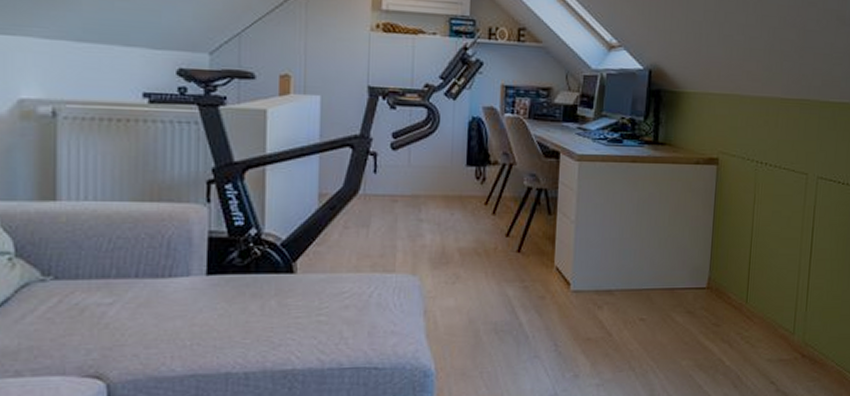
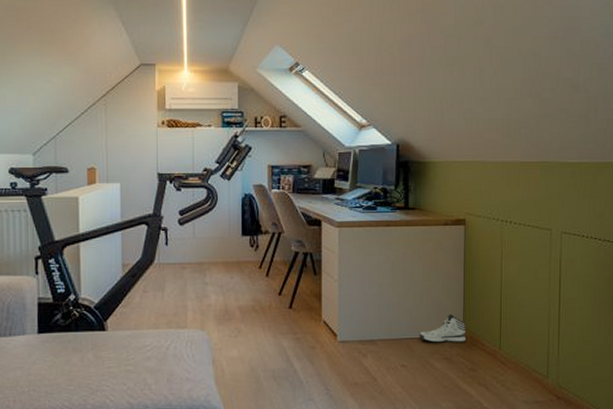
sneaker: none [661,263,712,295] -> present [419,314,467,343]

